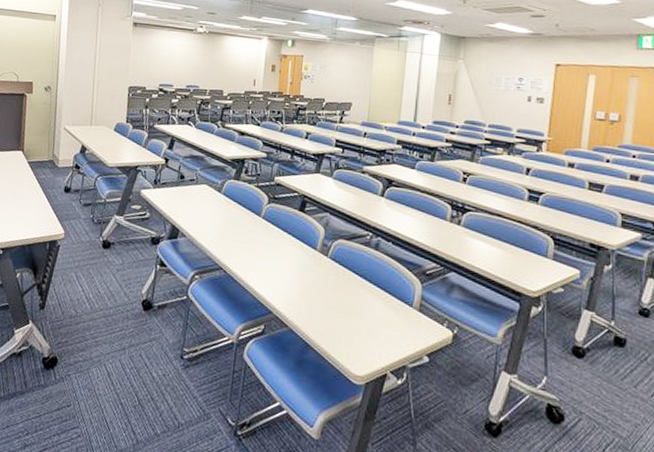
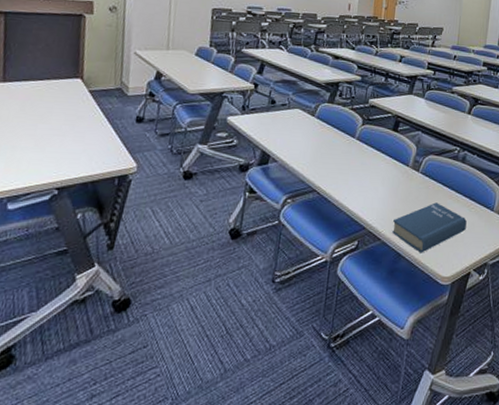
book: none [300,291,382,346] -> present [392,202,467,253]

